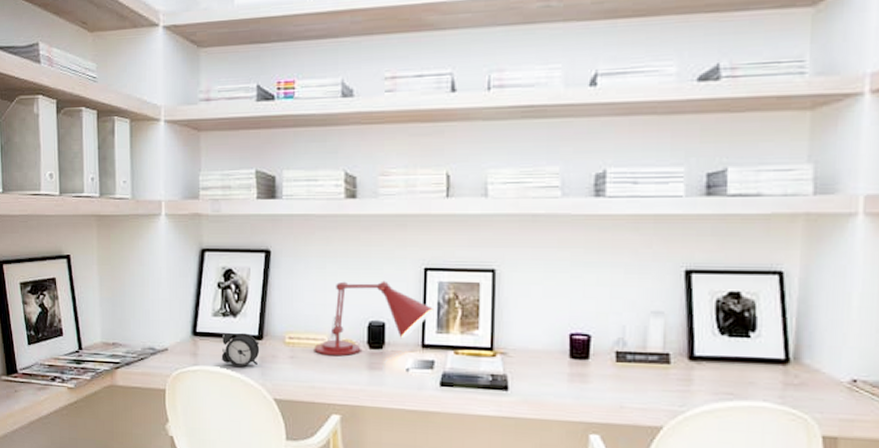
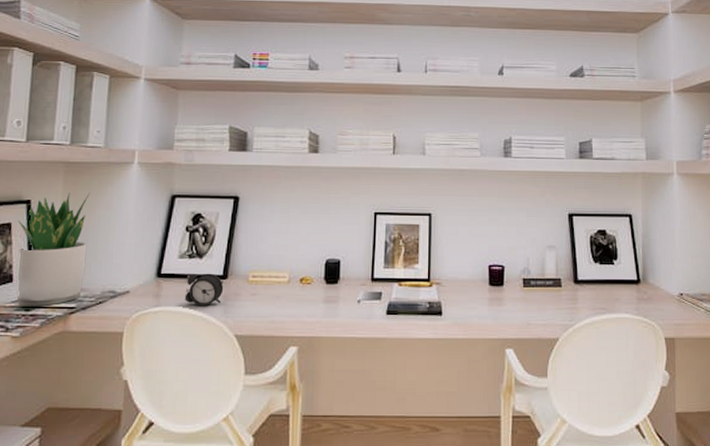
planter: none [60,247,125,361] -> present [16,193,90,307]
desk lamp: present [314,281,435,356] -> none [275,223,383,292]

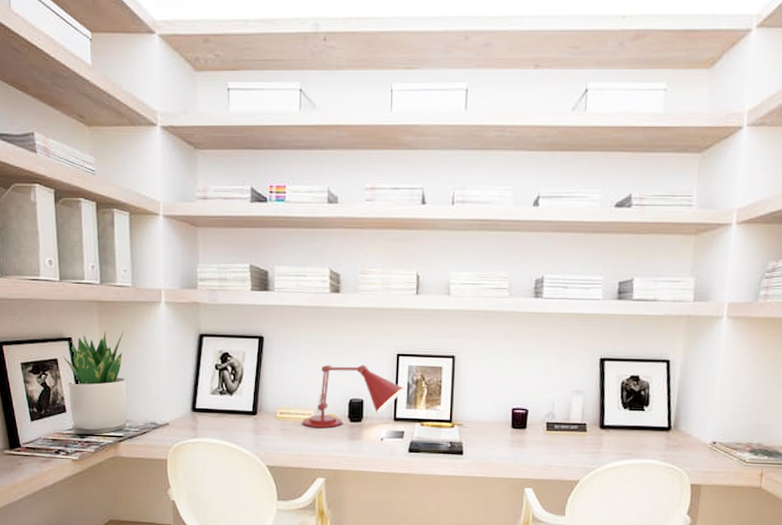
alarm clock: present [184,273,224,307] -> none [219,409,254,440]
desk lamp: none [275,223,383,292] -> present [302,364,405,429]

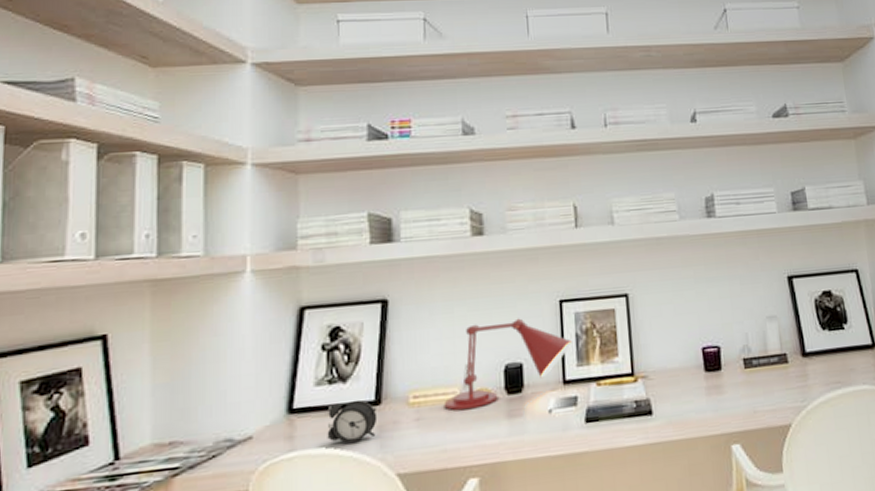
planter: present [62,331,128,435] -> none [90,316,190,476]
alarm clock: none [219,409,254,440] -> present [327,399,378,444]

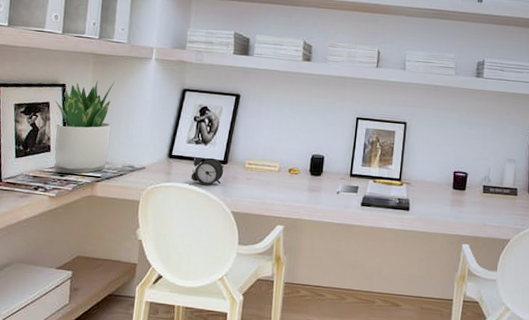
planter: none [90,316,190,476] -> present [53,80,115,174]
desk lamp: present [444,318,573,411] -> none [267,123,362,180]

